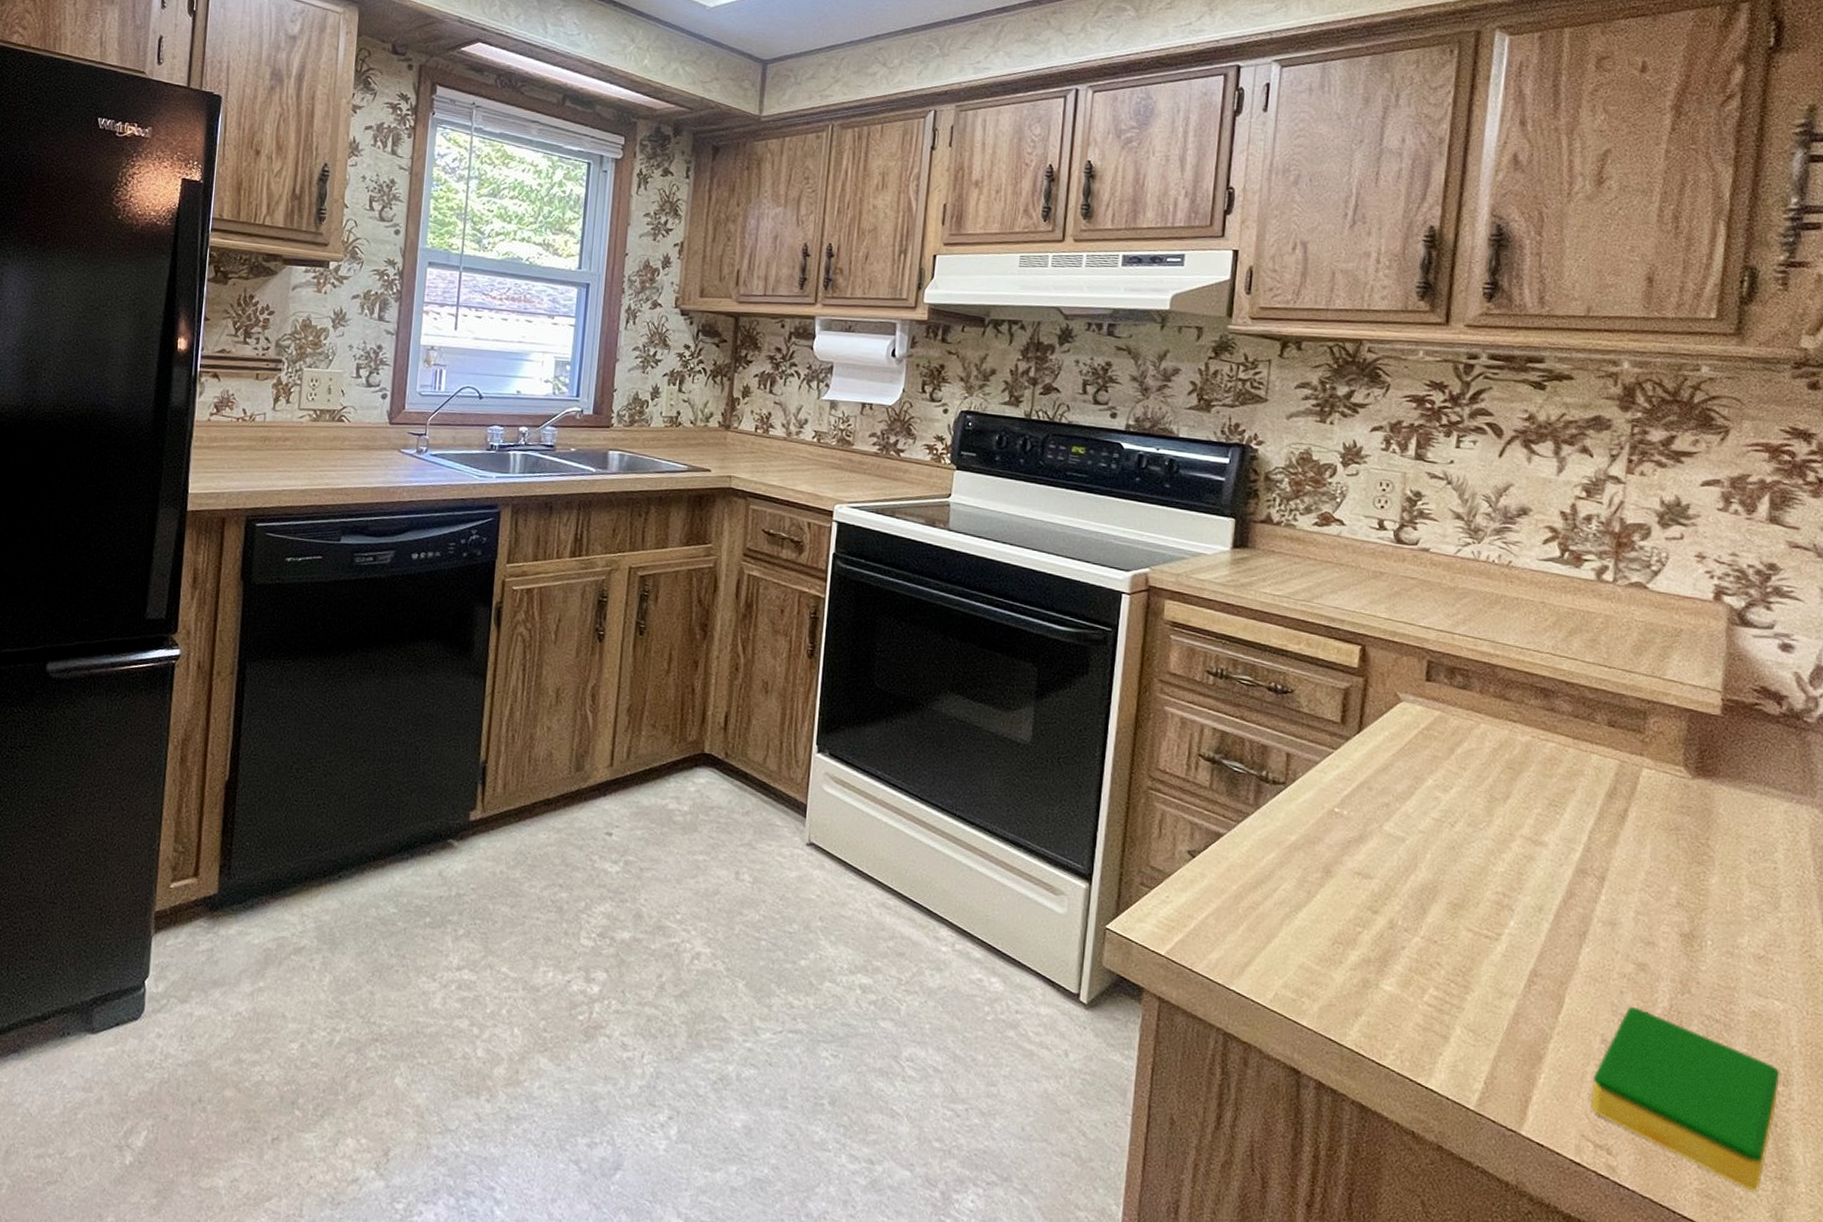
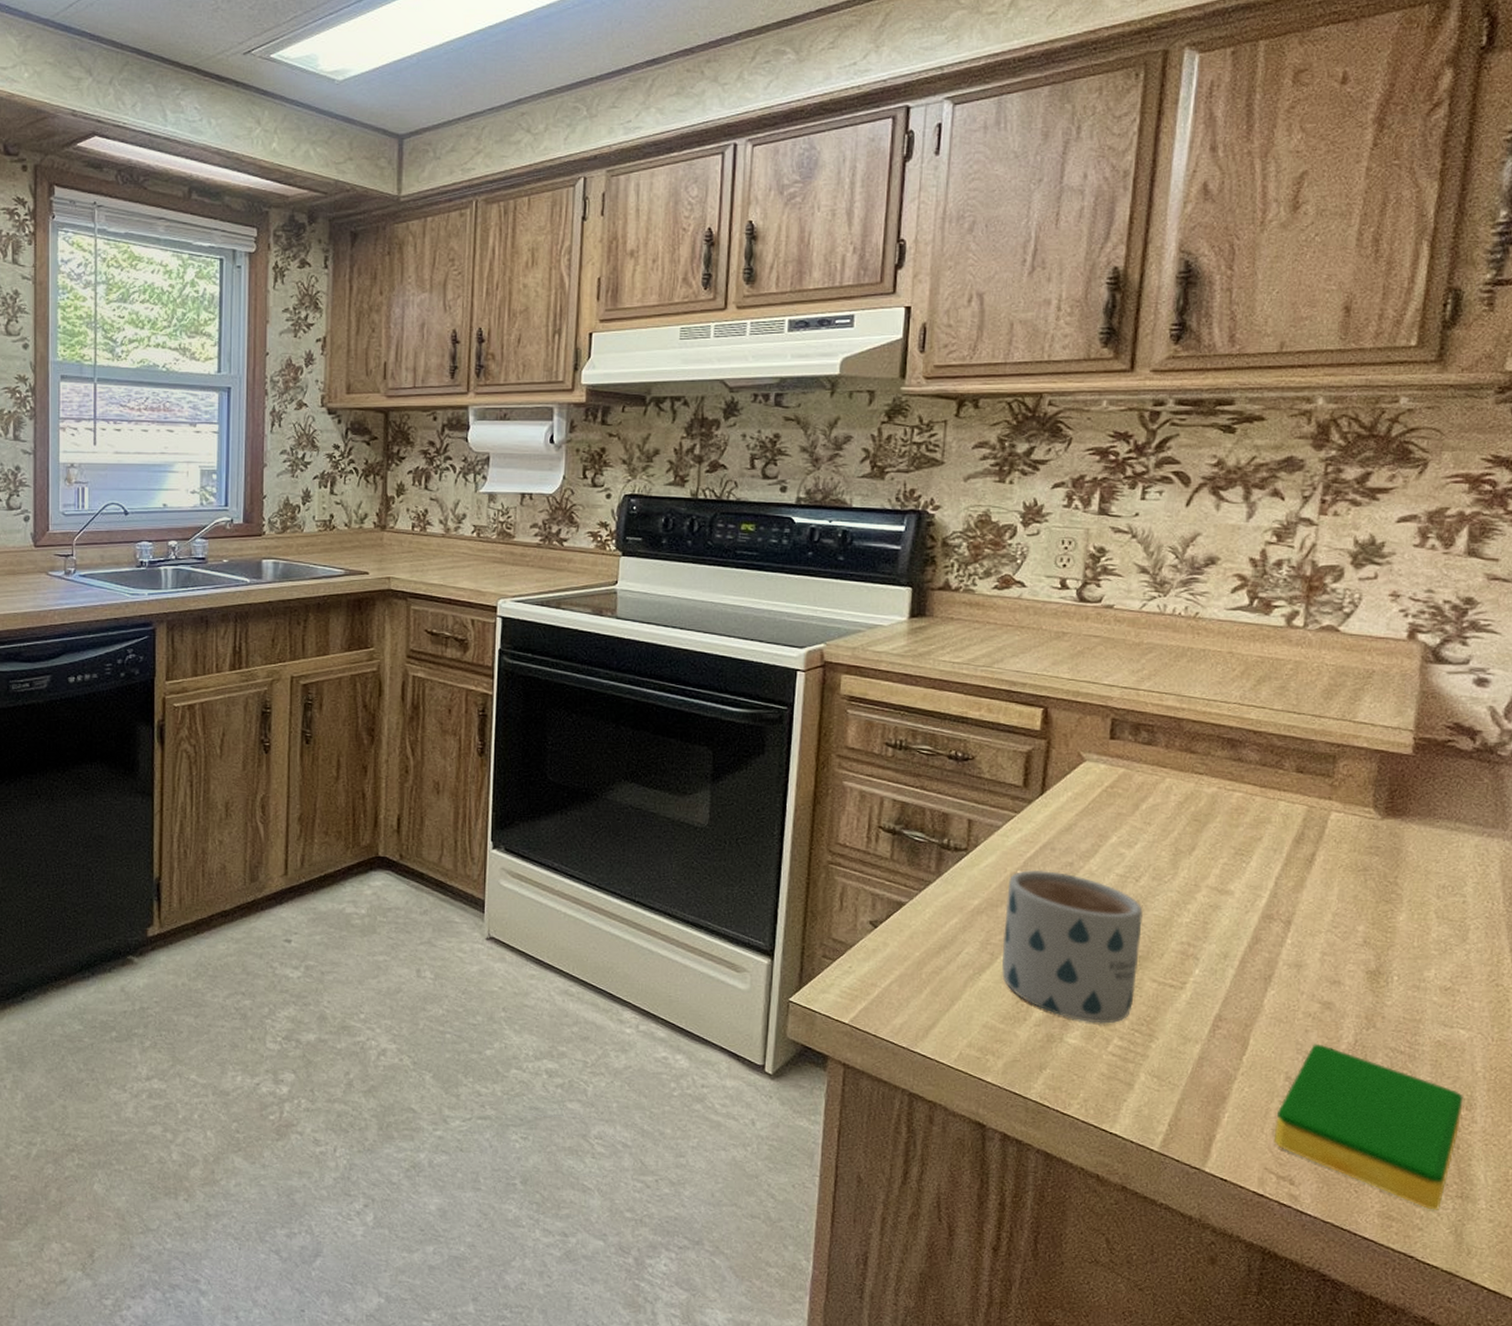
mug: none [1318,808,1459,972] -> present [1001,869,1144,1024]

